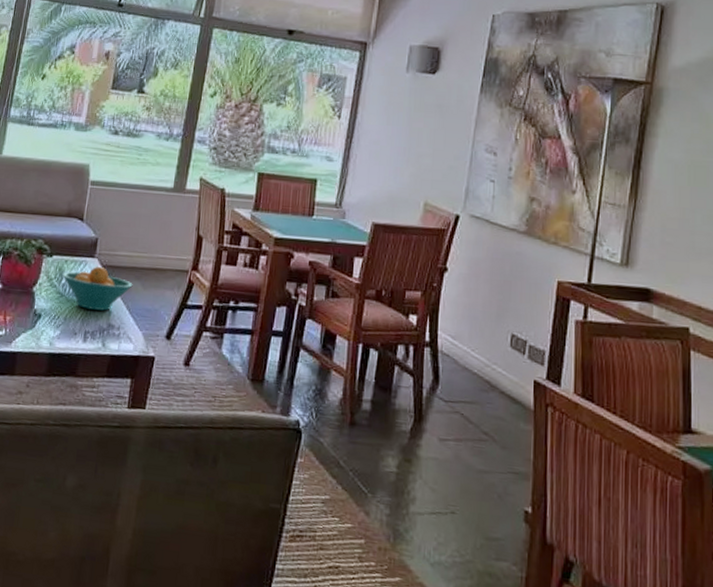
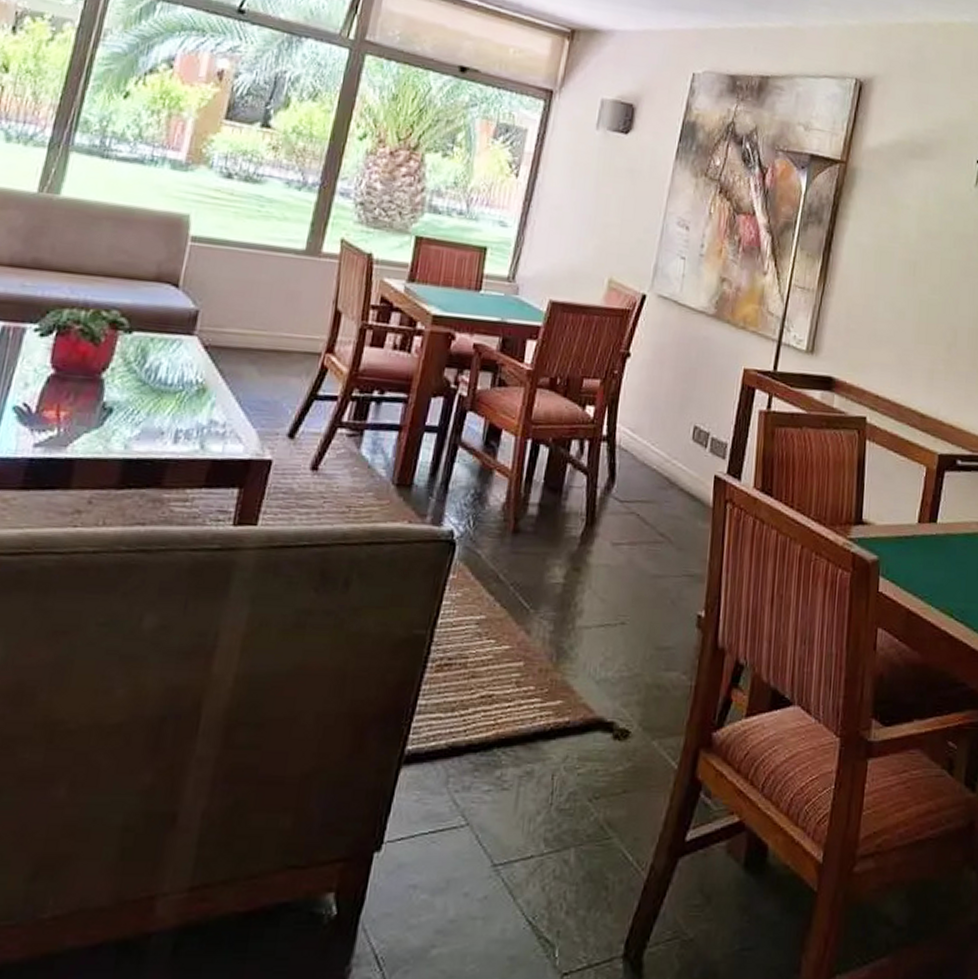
fruit bowl: present [62,266,133,311] -> none [146,346,246,404]

